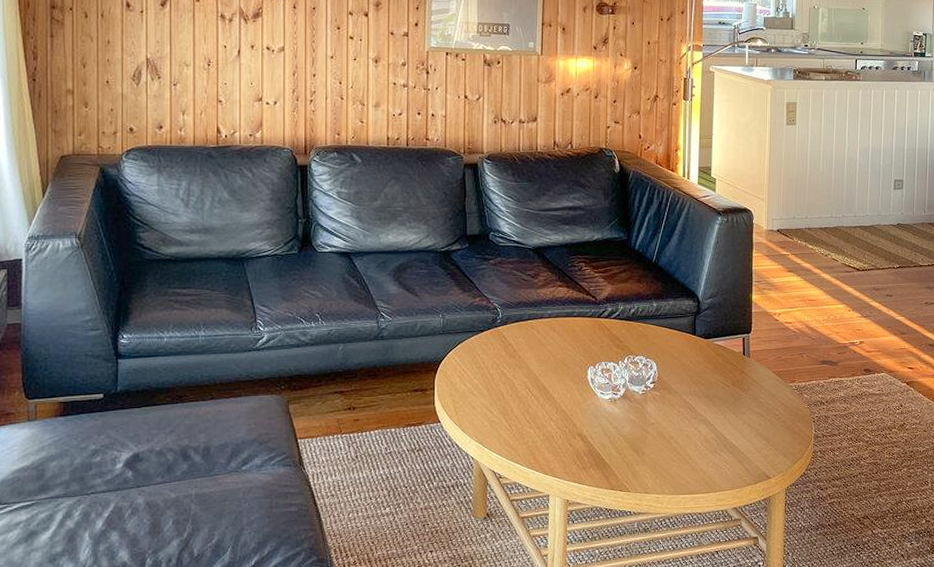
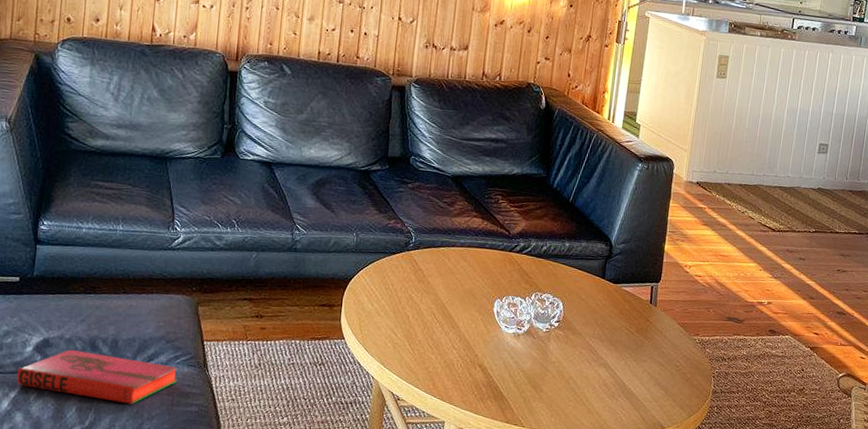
hardback book: none [108,461,274,511] -> present [16,349,178,404]

